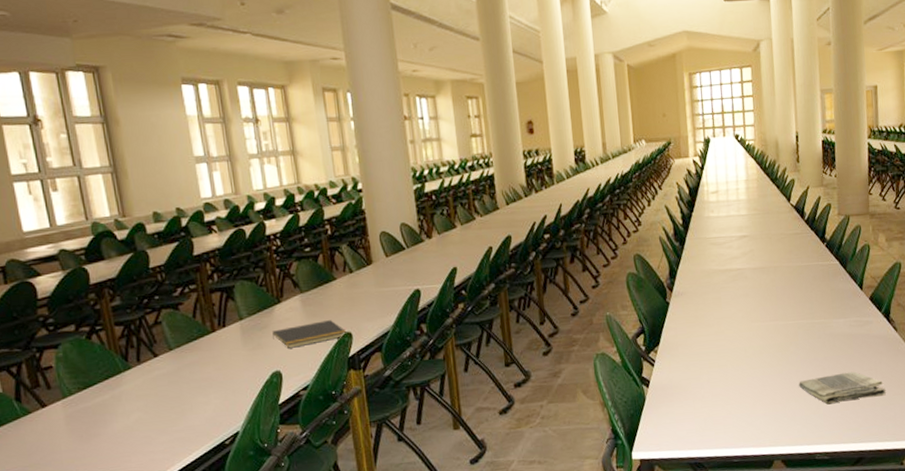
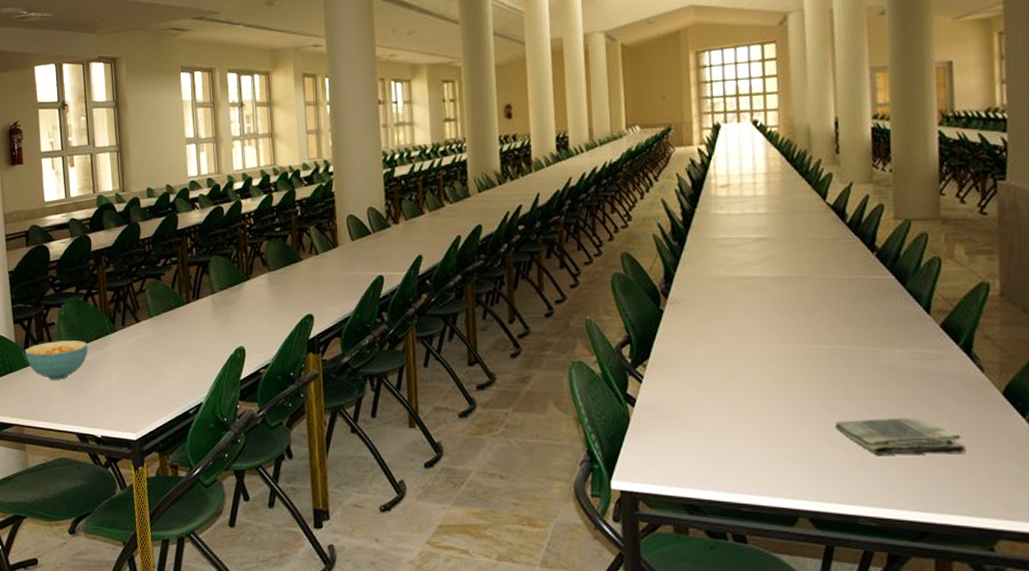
cereal bowl: none [15,382,98,429] -> present [24,341,88,380]
notepad: present [272,320,347,348] -> none [240,300,309,325]

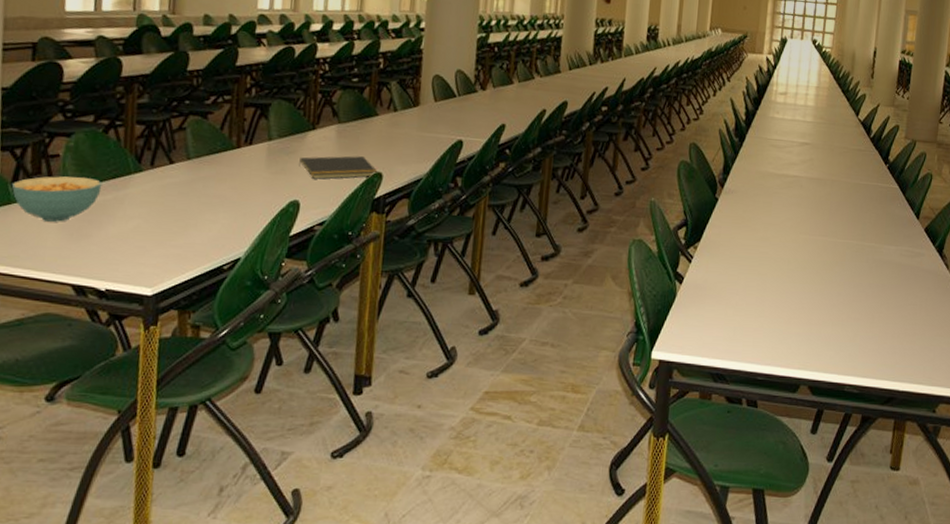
notepad: none [240,300,309,325] -> present [299,156,378,179]
dish towel: present [835,417,966,456] -> none [839,303,928,335]

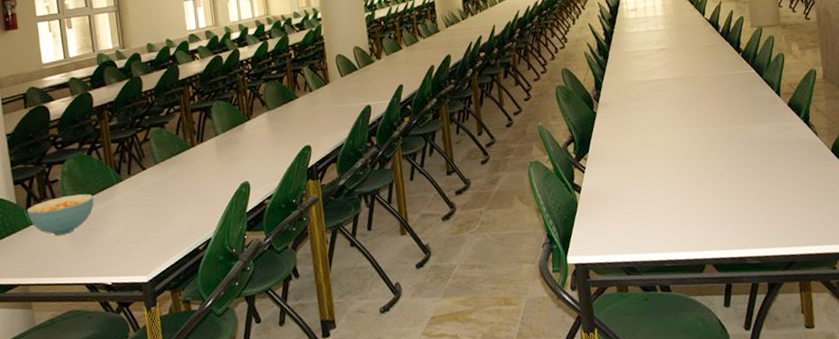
notepad: present [299,156,378,179] -> none [242,134,307,161]

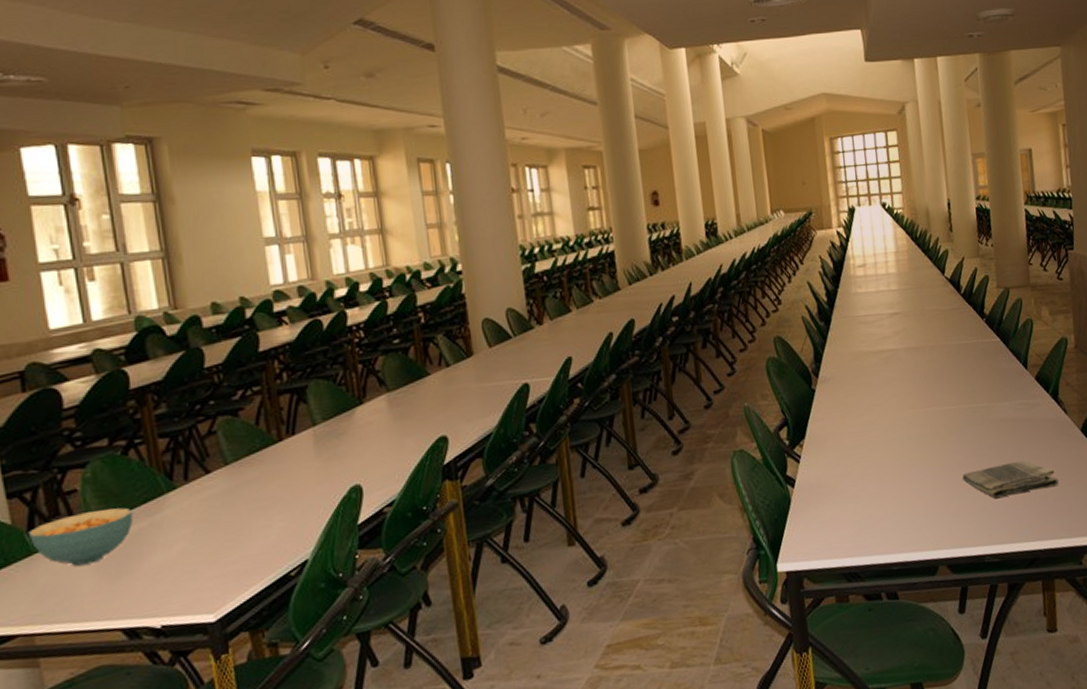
dish towel: none [724,175,812,209] -> present [962,460,1059,499]

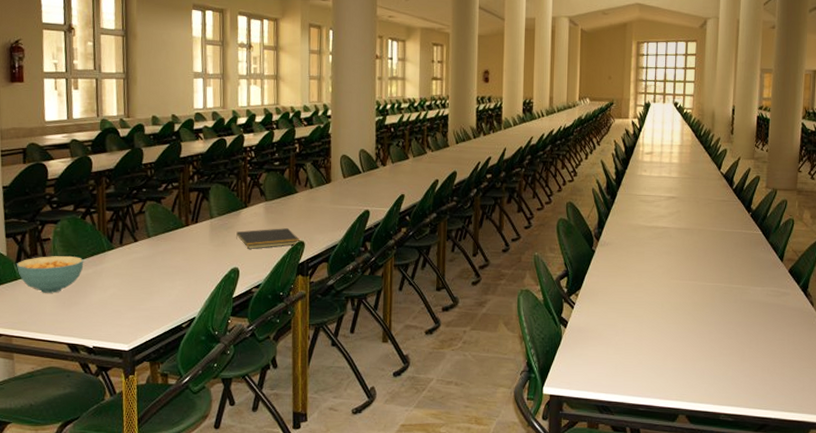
notepad: none [352,422,442,458] -> present [236,228,301,249]
dish towel: present [962,460,1059,499] -> none [711,339,796,368]

